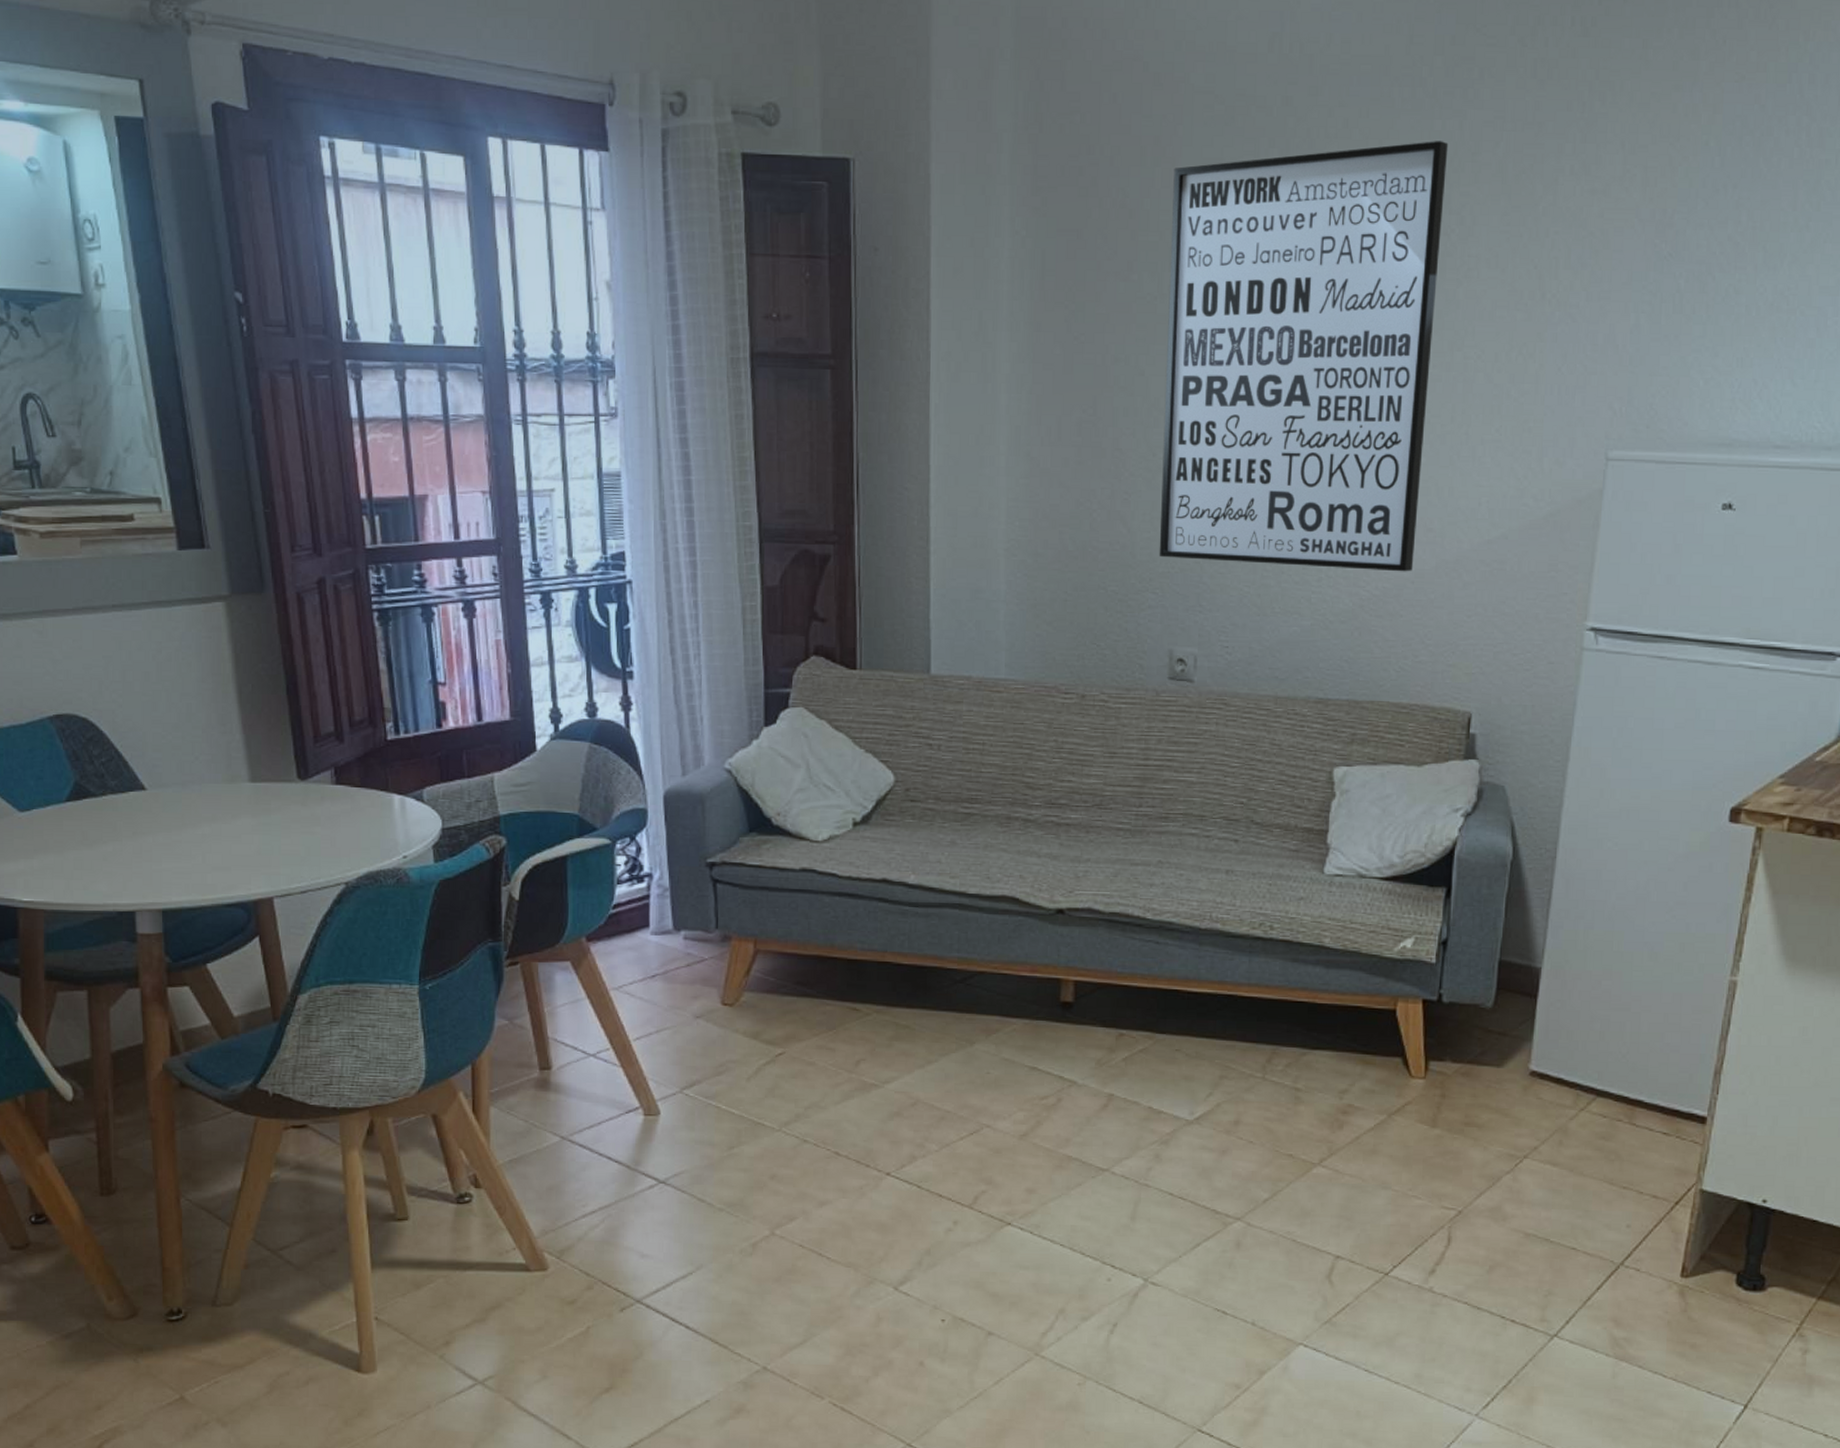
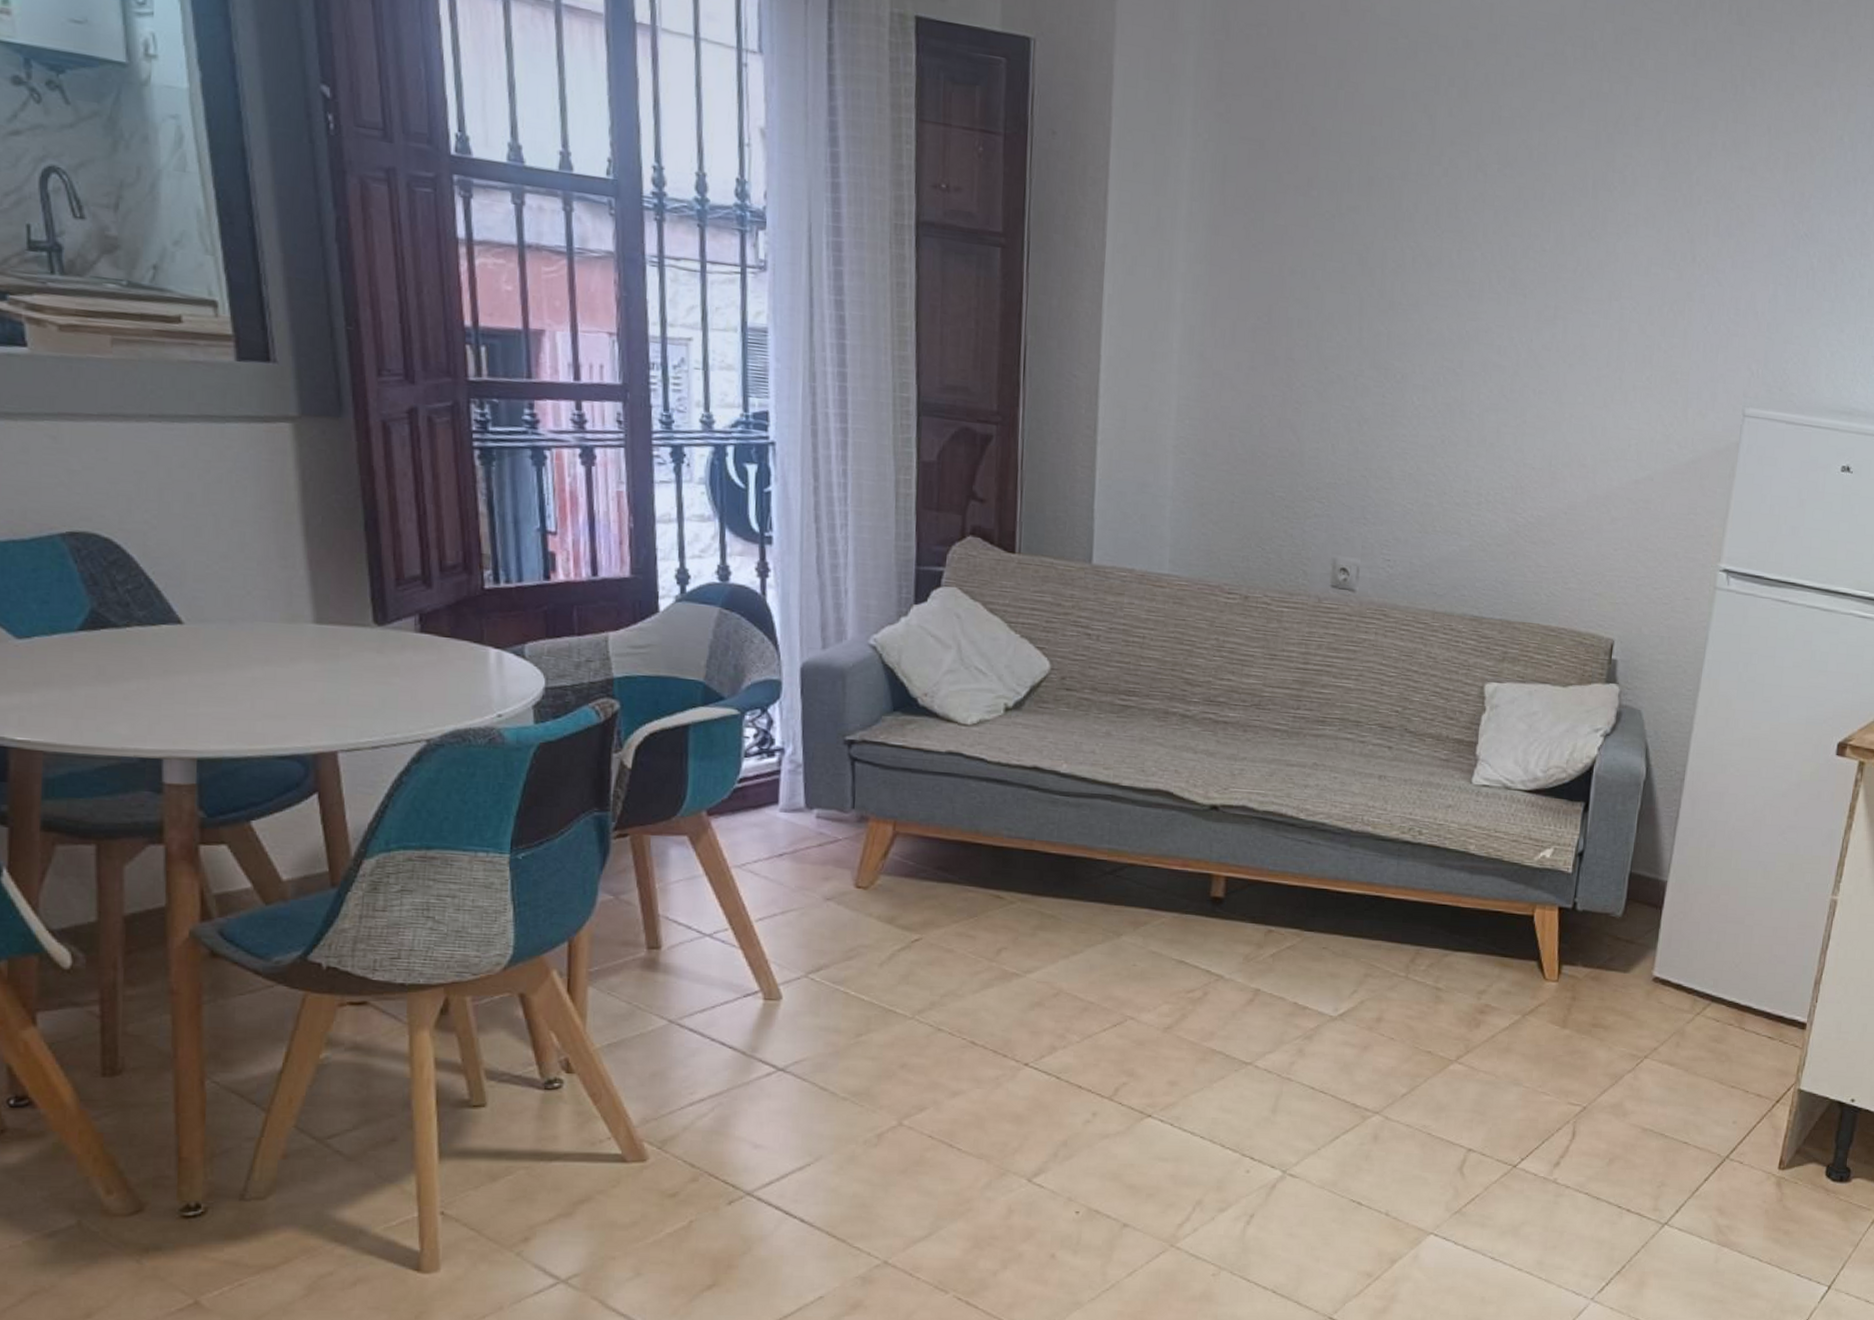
wall art: present [1159,141,1449,572] -> none [1326,93,1615,503]

